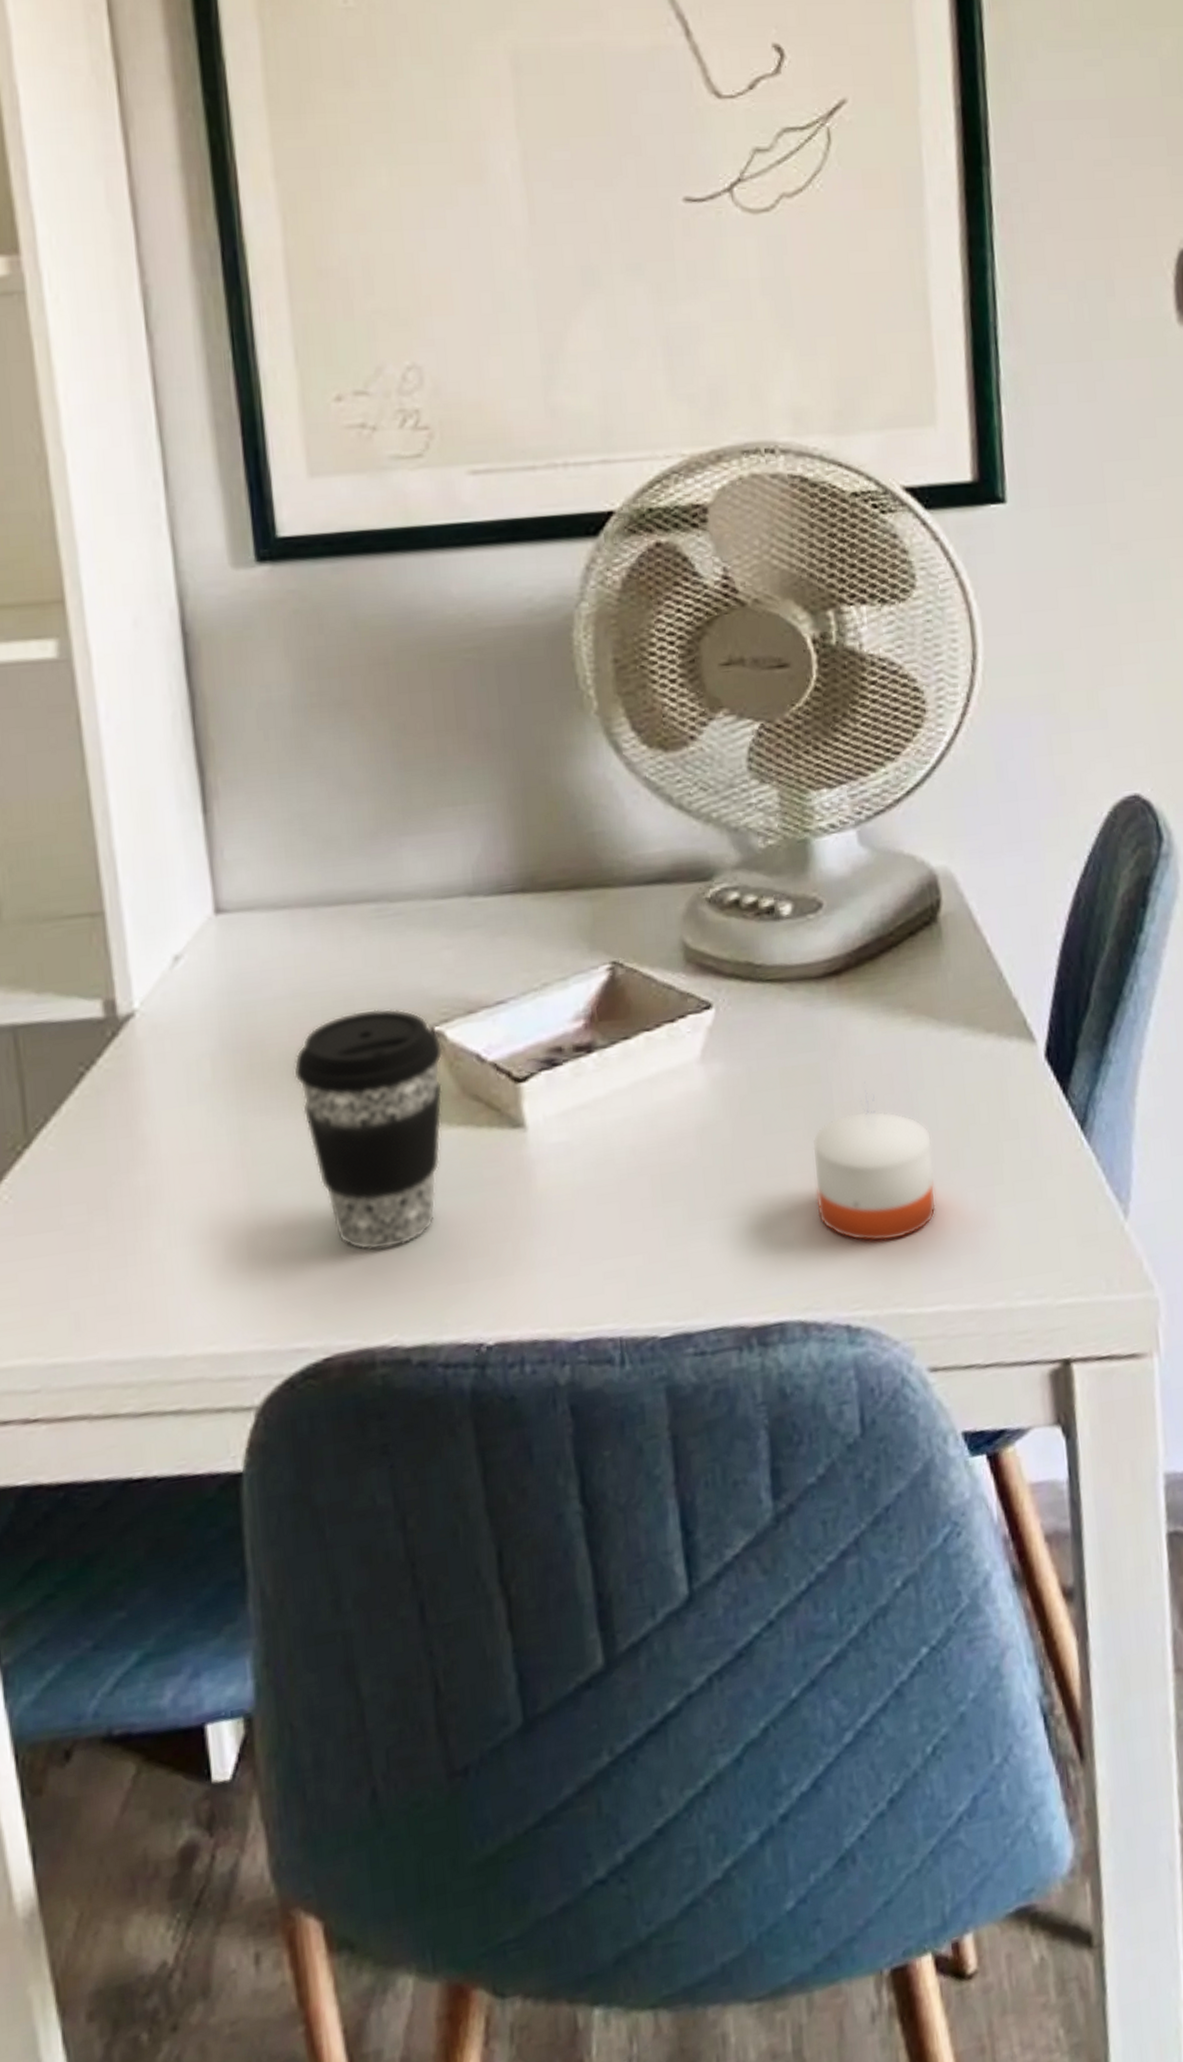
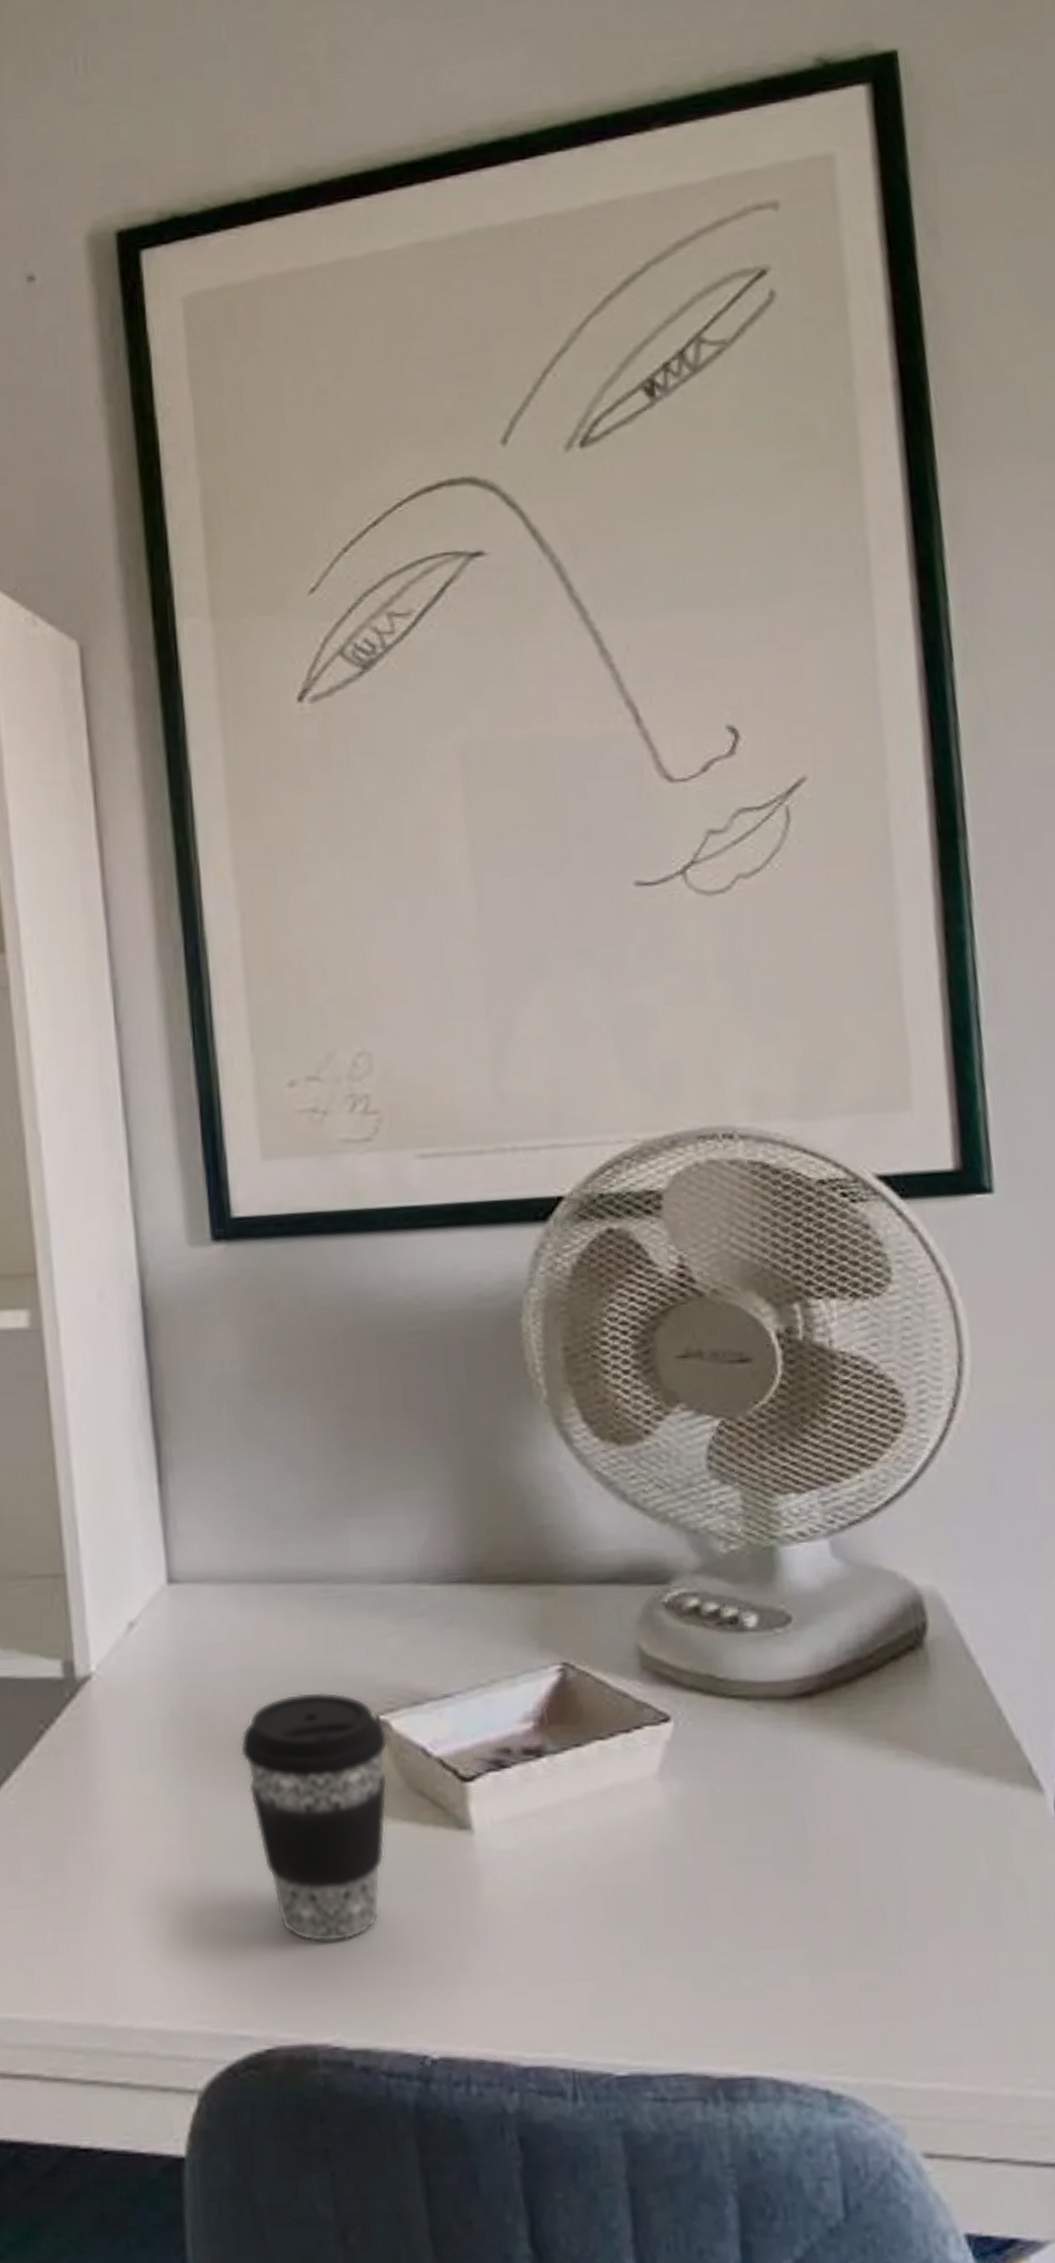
candle: present [812,1096,936,1242] -> none [784,1835,928,2001]

